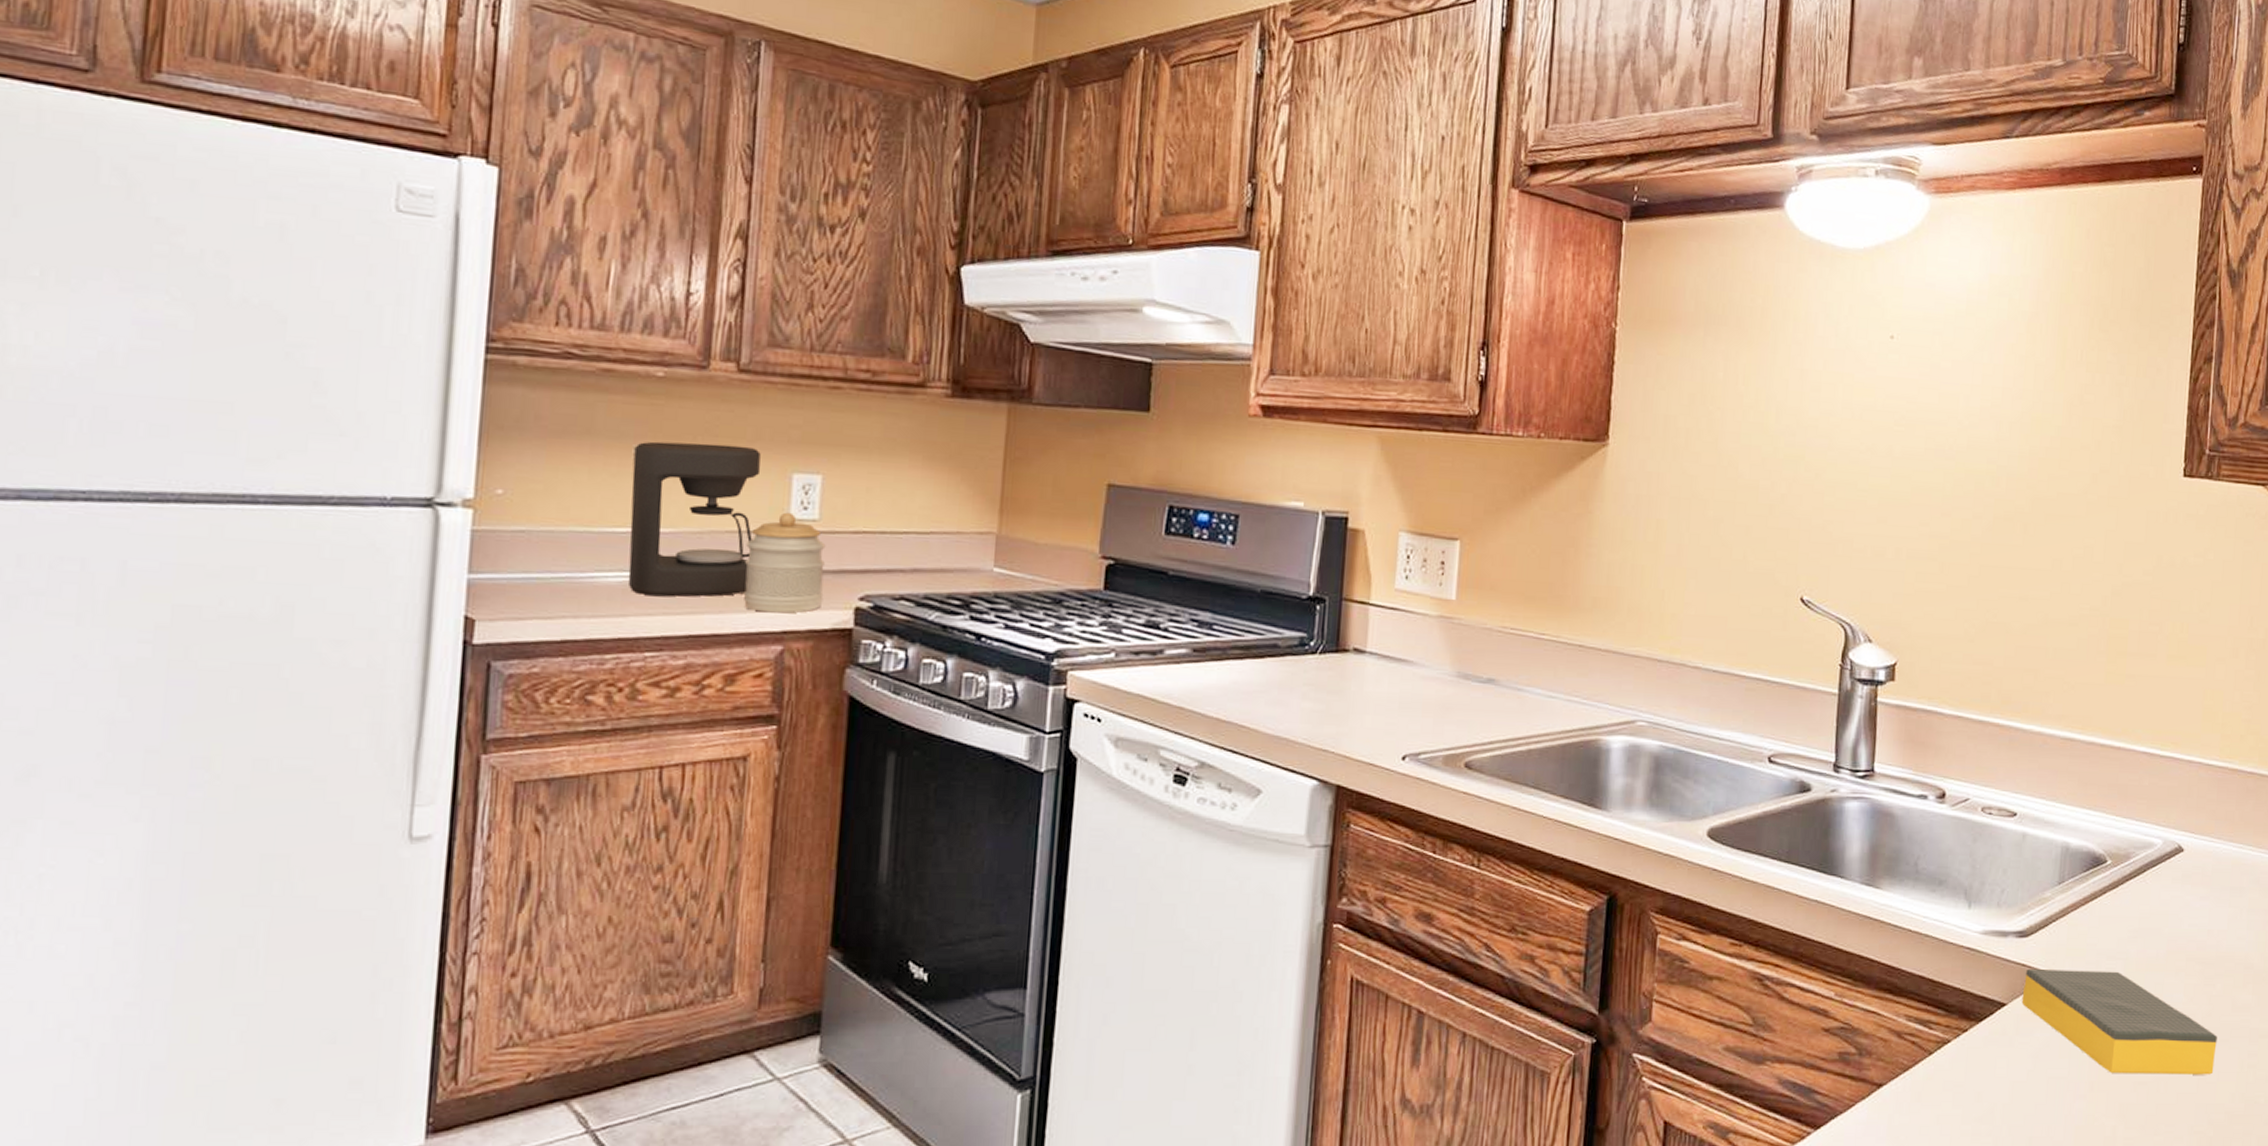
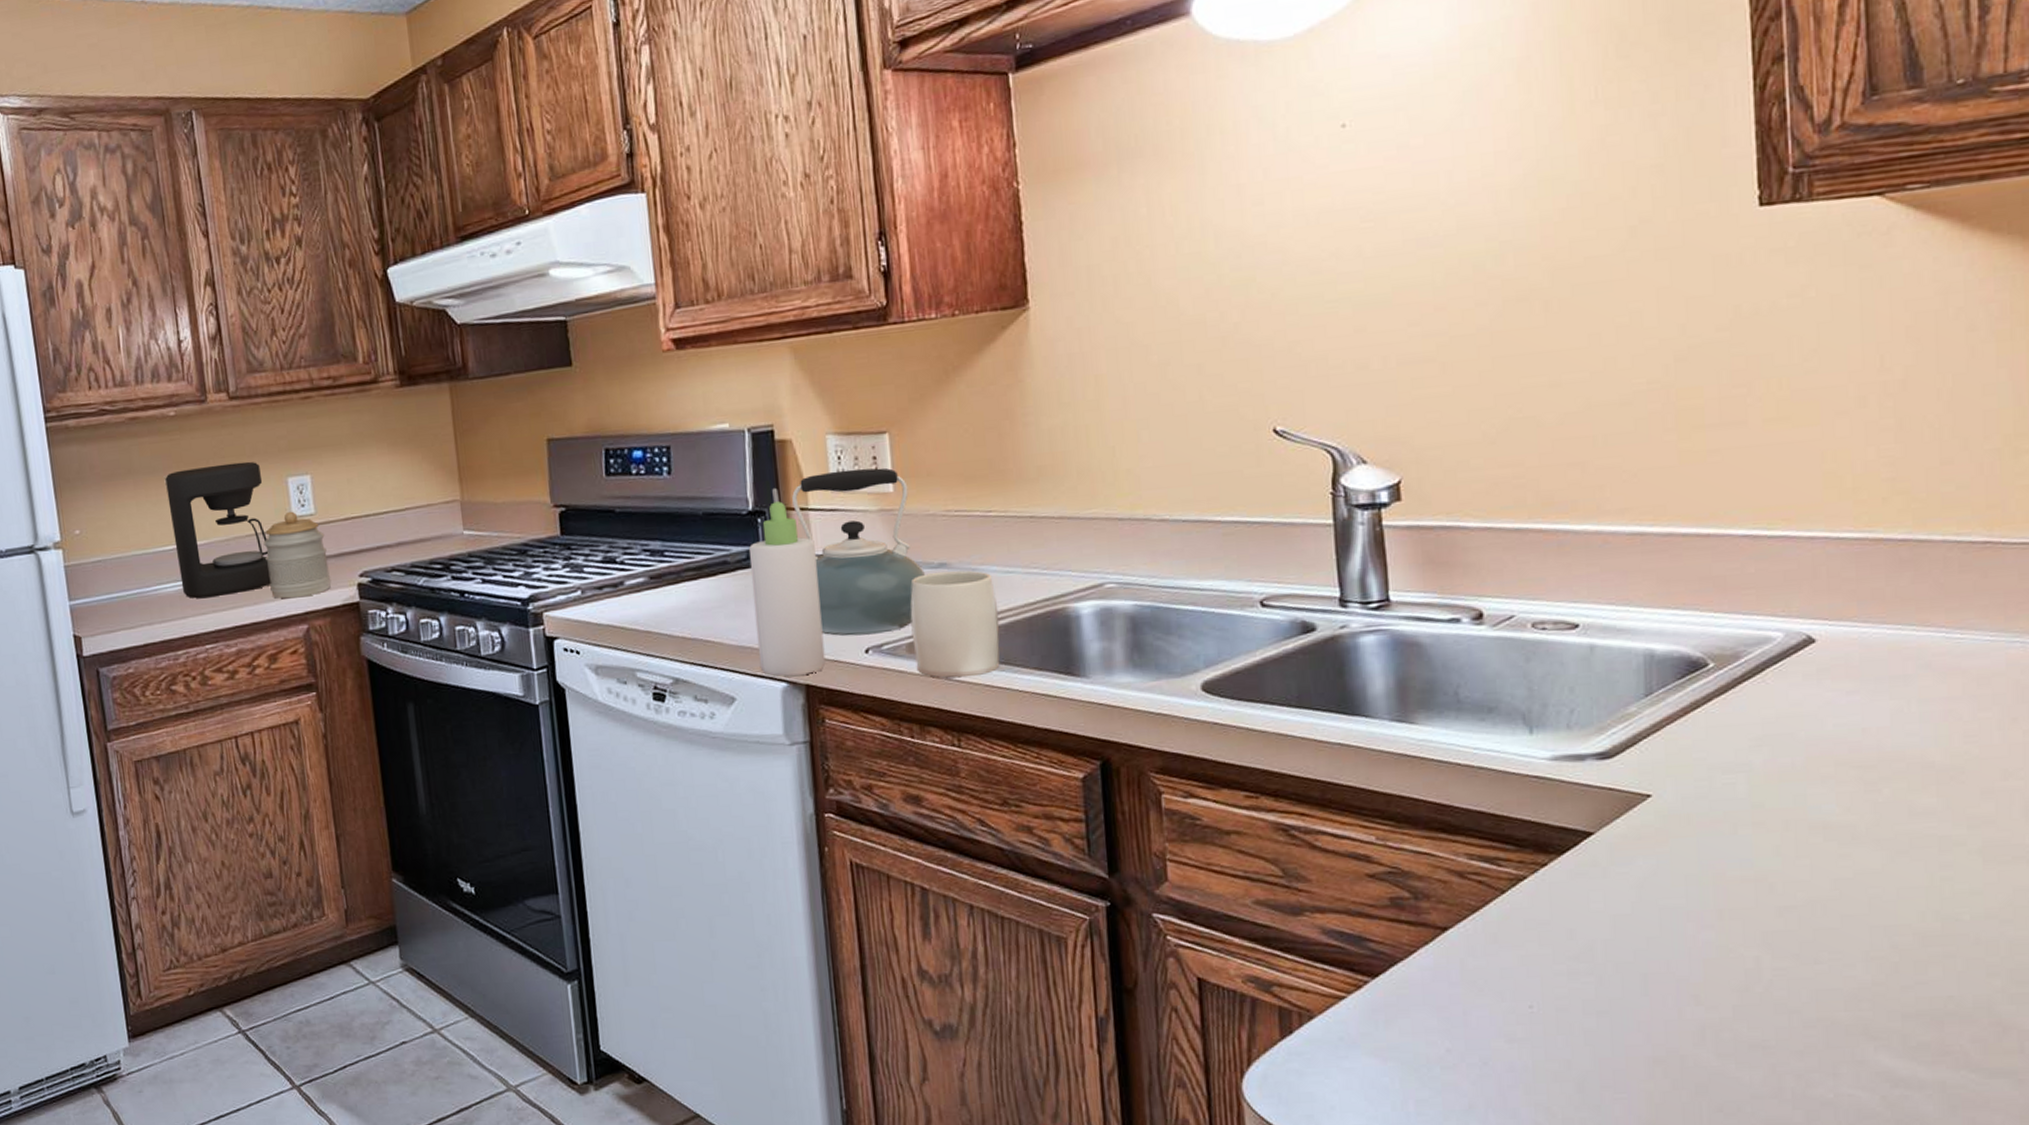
bottle: none [1292,576,1370,775] -> present [748,487,826,677]
kettle: none [1355,569,1473,742] -> present [792,468,925,636]
mug: none [1449,687,1537,798] -> present [909,570,1000,679]
sponge: present [2021,969,2217,1075] -> none [1613,785,1892,899]

